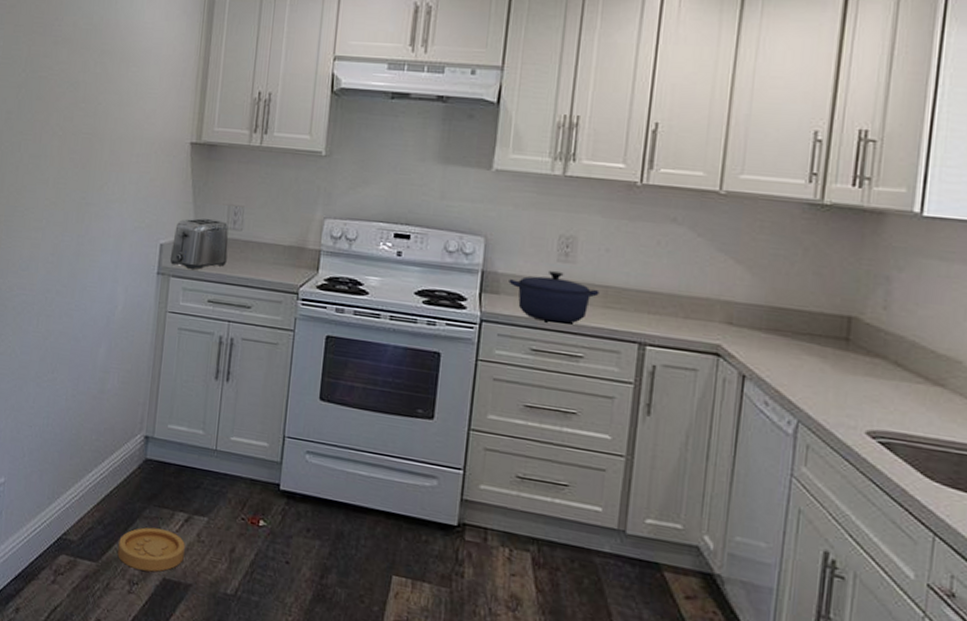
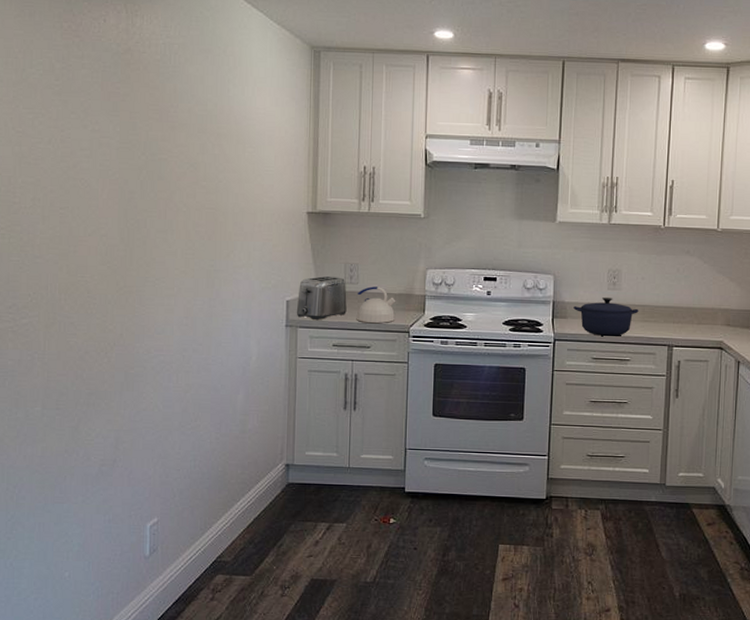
pet bowl: present [117,527,185,572] -> none [269,539,328,577]
kettle: none [237,234,285,281] -> present [356,286,396,324]

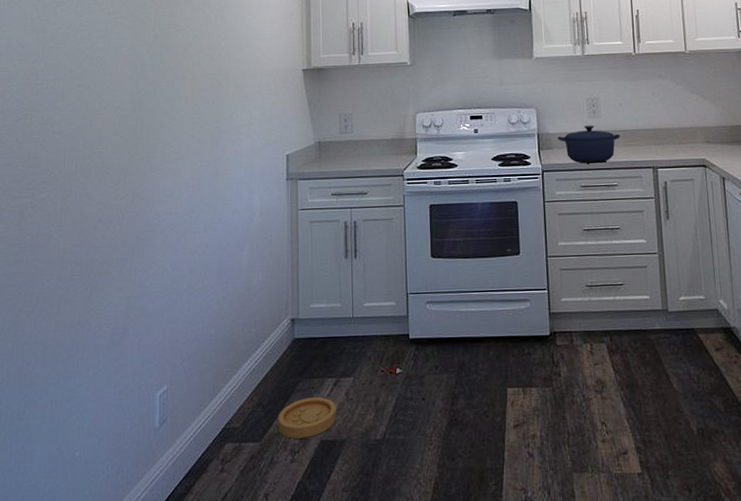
pet bowl: none [269,539,328,577] -> present [278,397,337,440]
toaster: present [296,275,347,321] -> none [296,127,343,172]
kettle: present [356,286,396,324] -> none [352,134,389,170]

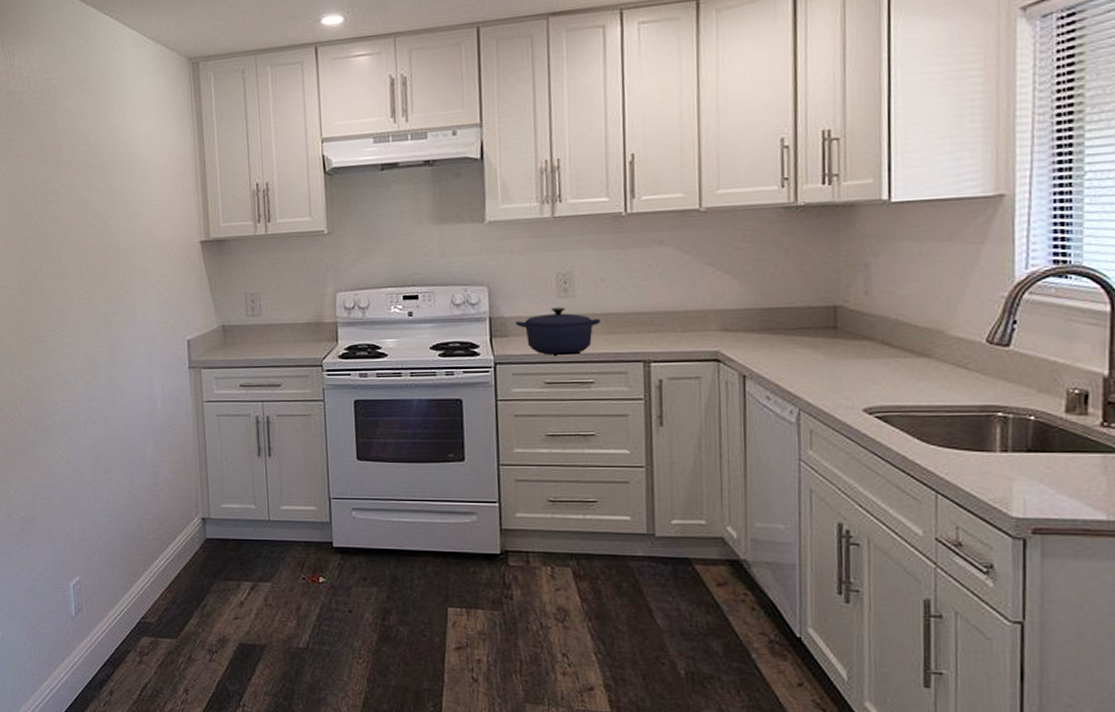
pet bowl: present [278,397,337,440] -> none [193,599,255,640]

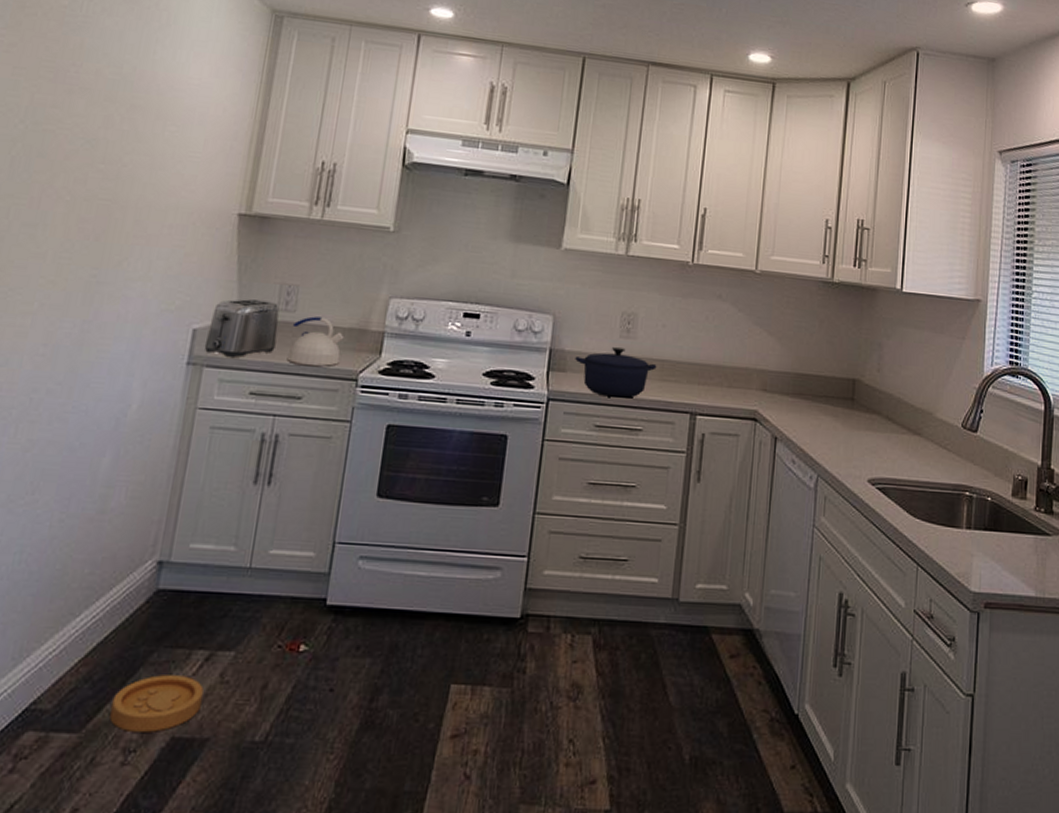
pet bowl: none [193,599,255,640] -> present [109,675,204,734]
toaster: none [198,309,252,360] -> present [204,298,280,359]
kettle: none [261,317,305,359] -> present [287,316,345,367]

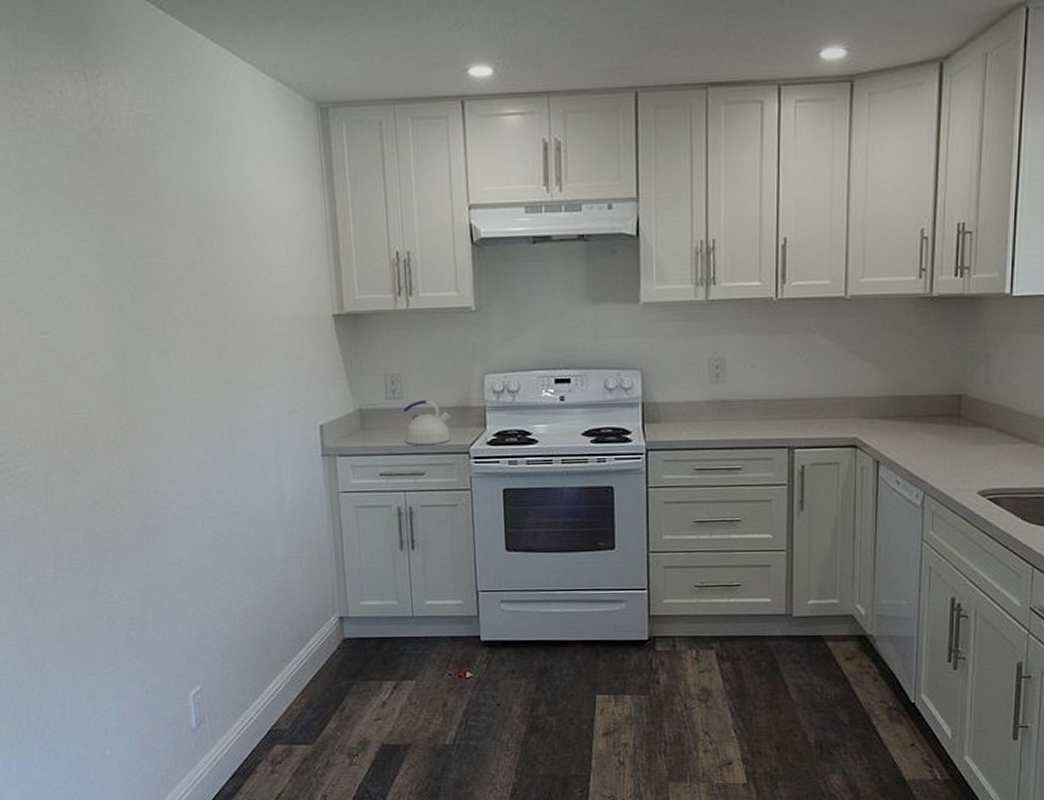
pet bowl: present [109,675,204,734] -> none [331,700,399,743]
toaster: present [204,298,280,359] -> none [332,391,392,447]
cooking pot: present [575,346,657,398] -> none [668,392,750,441]

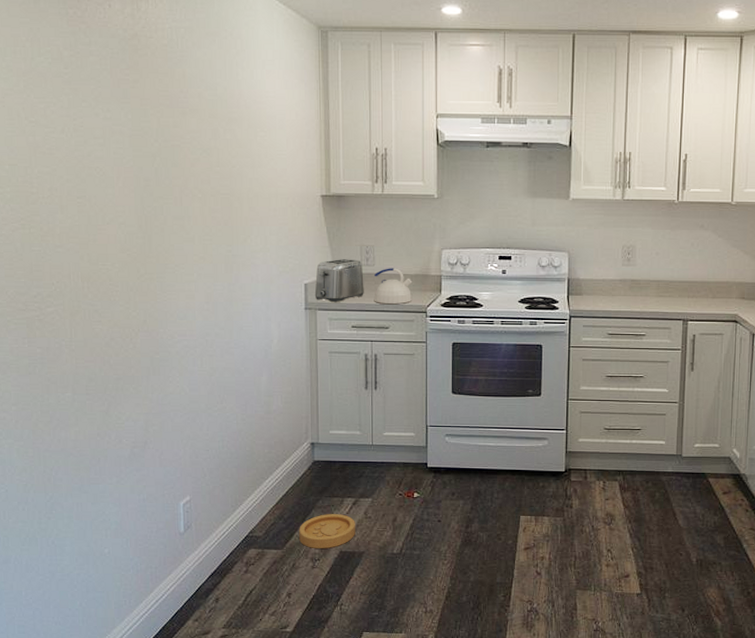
pet bowl: none [331,700,399,743] -> present [299,514,355,549]
toaster: none [332,391,392,447] -> present [314,258,364,303]

